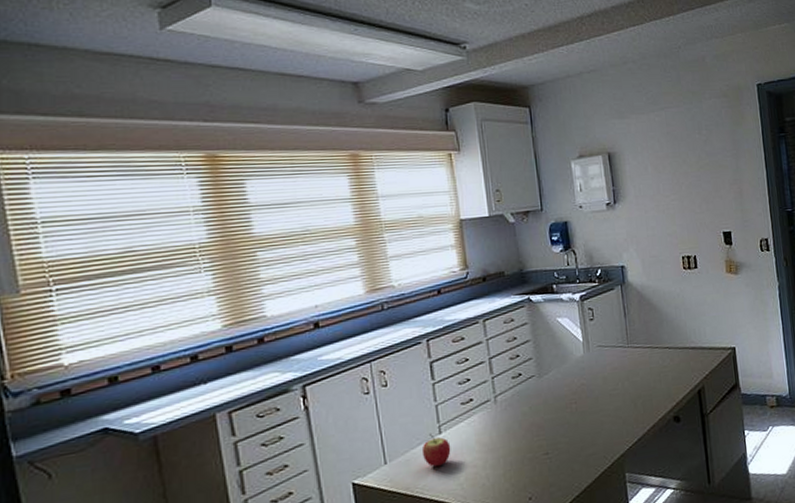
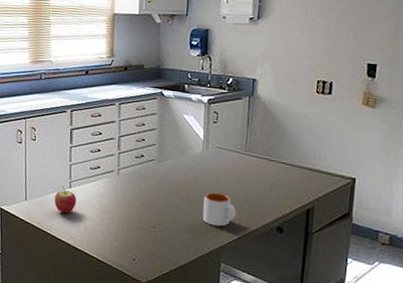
mug: none [595,395,631,434] -> present [202,192,237,227]

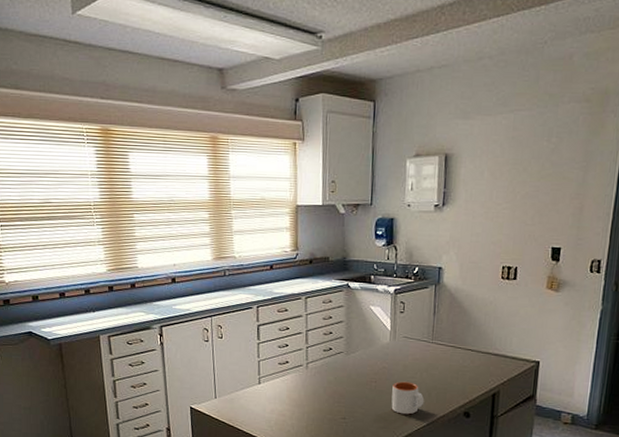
apple: present [54,185,77,214] -> none [243,382,267,409]

